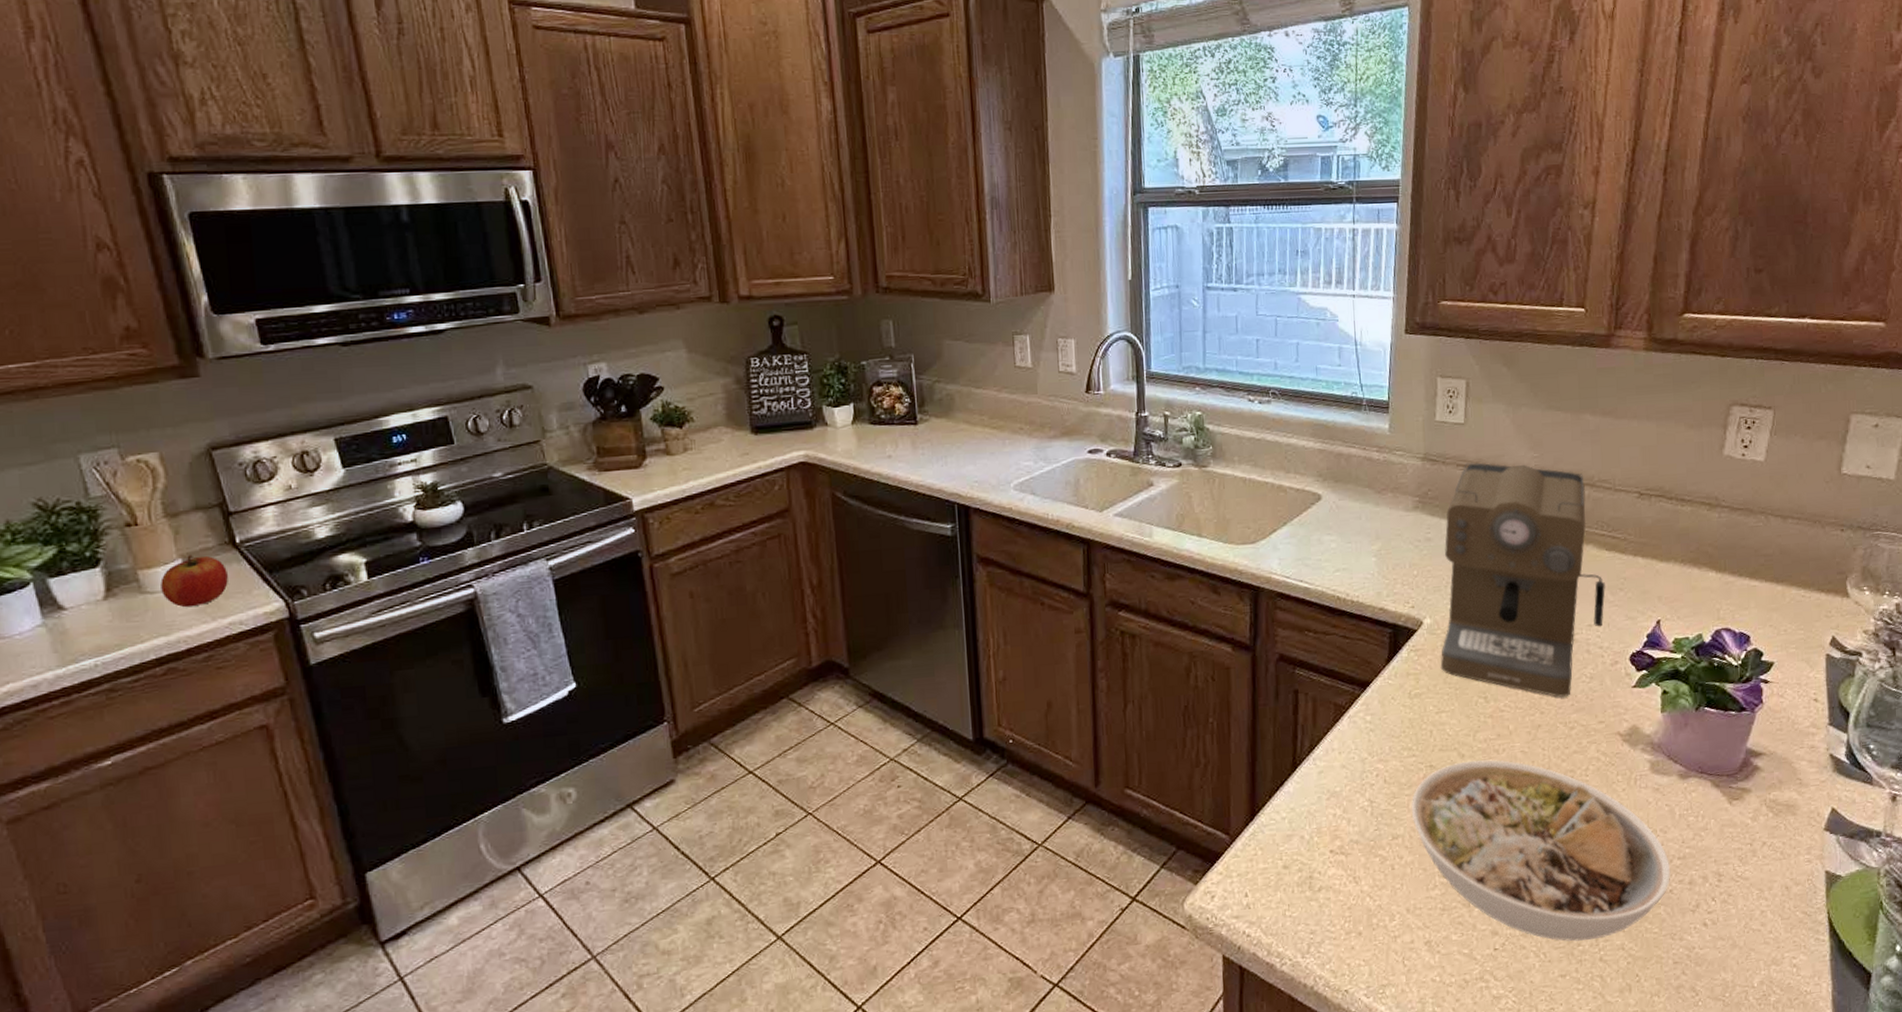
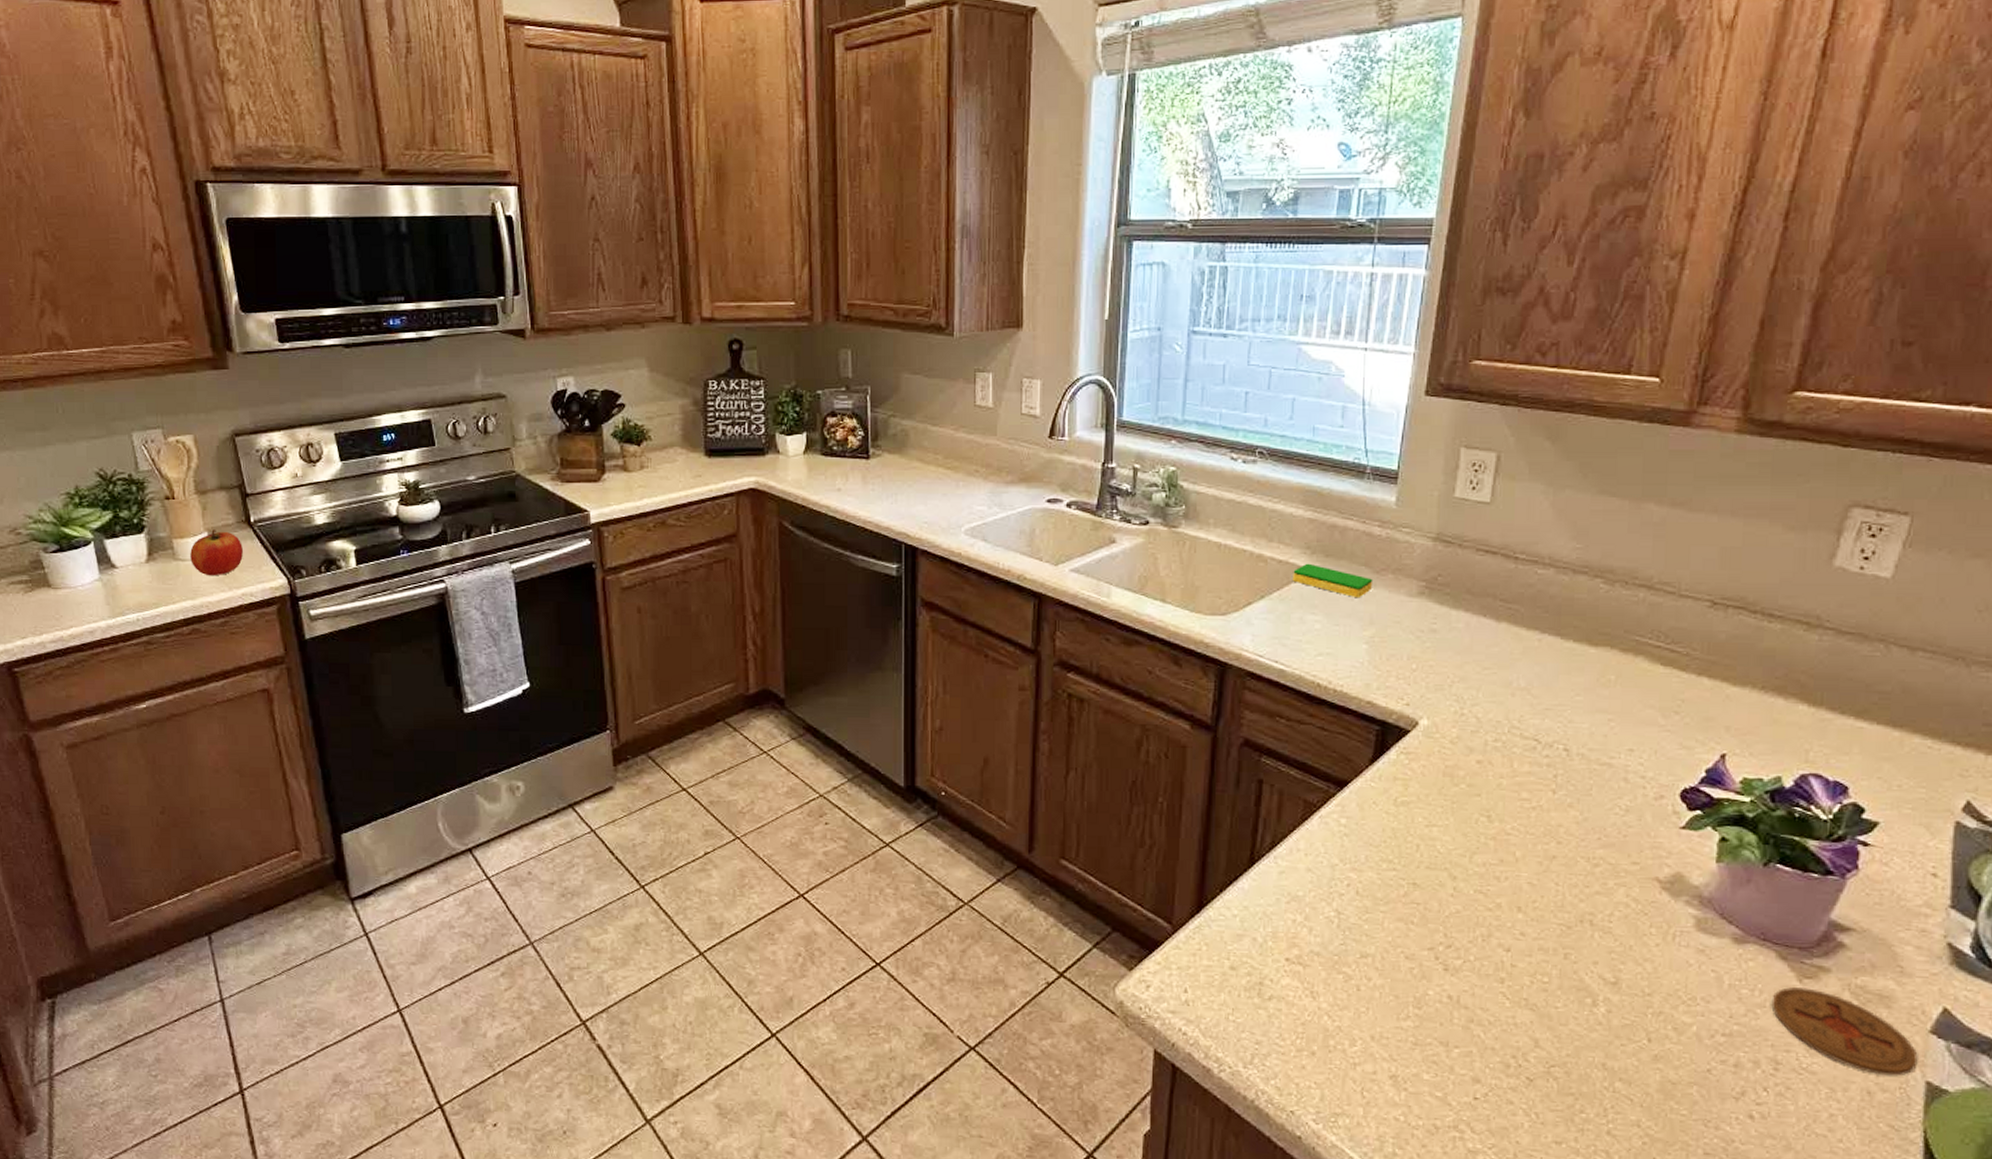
dish sponge: none [1309,489,1376,517] -> present [1293,563,1373,599]
bowl: present [1411,759,1671,942] -> none [1386,884,1711,1109]
coffee maker: present [1440,462,1605,697] -> none [1435,549,1656,828]
coaster: none [1711,808,1818,872] -> present [1771,987,1918,1076]

